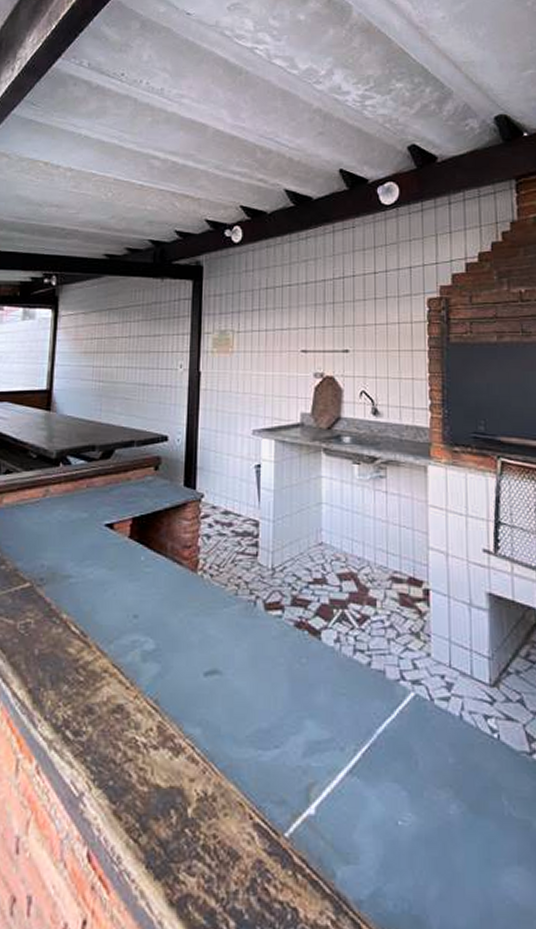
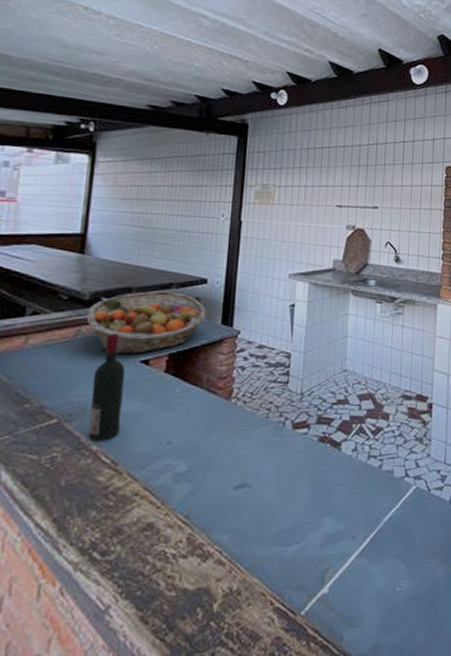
fruit basket: none [54,449,170,517] -> present [86,291,208,354]
wine bottle: none [58,494,91,609] -> present [88,333,125,442]

